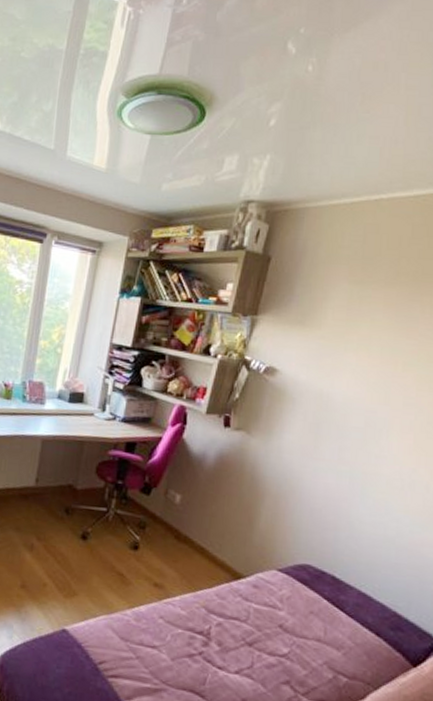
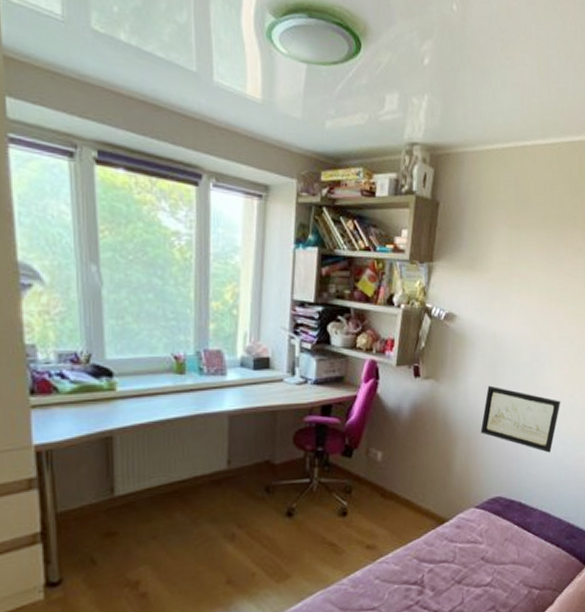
wall art: none [292,445,399,529] -> present [480,385,561,453]

